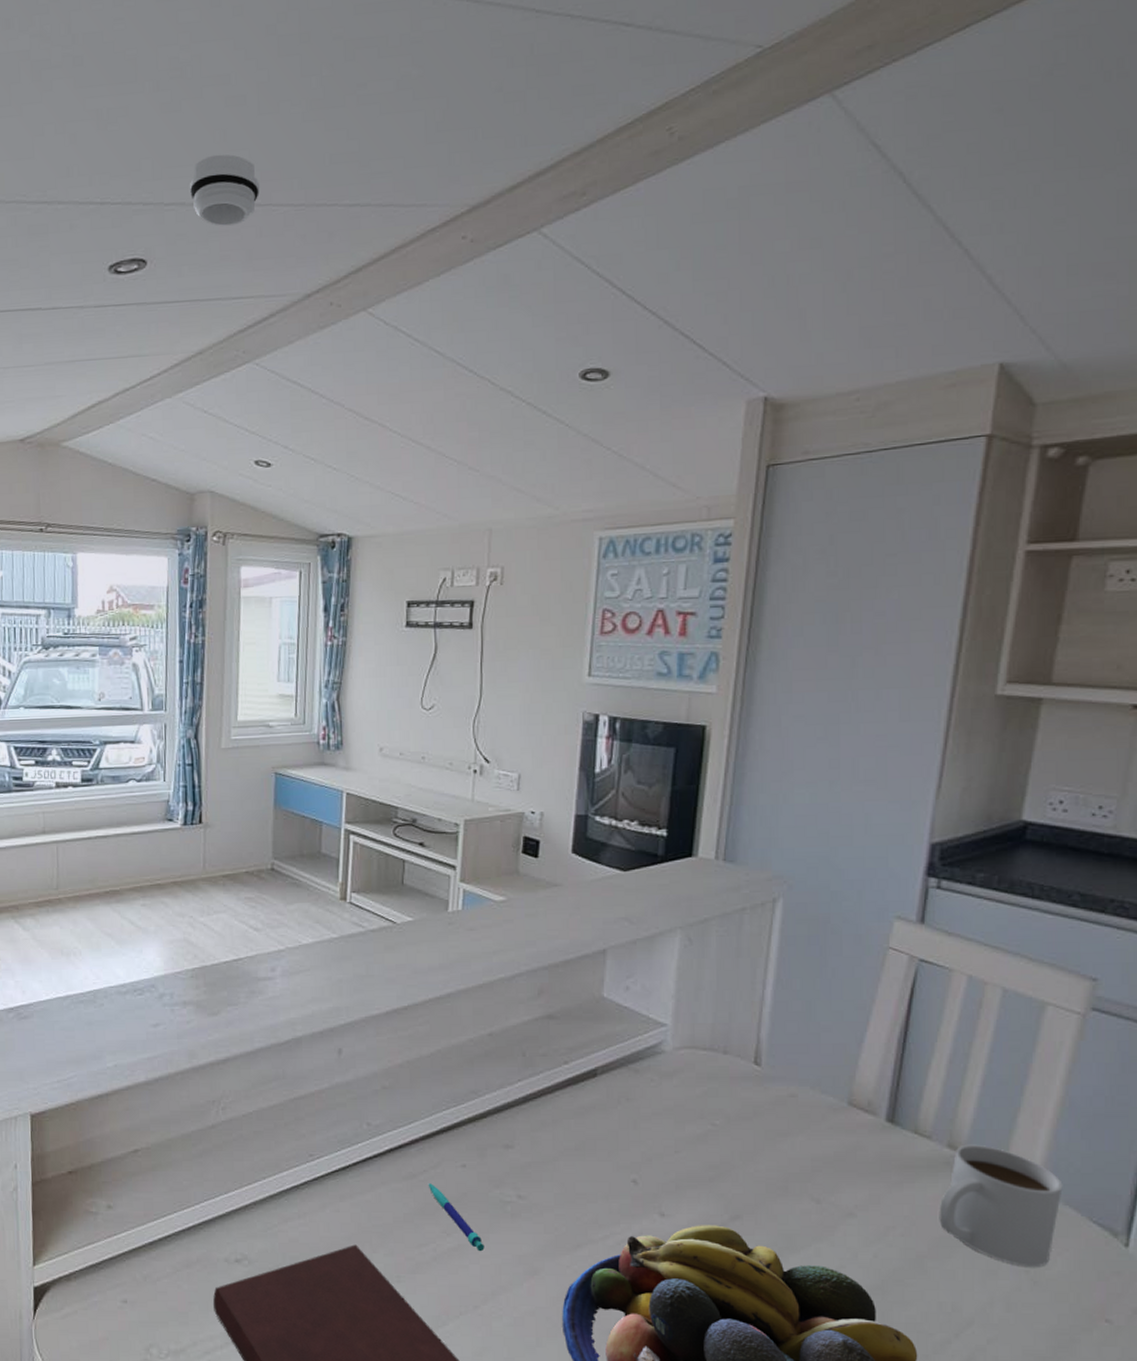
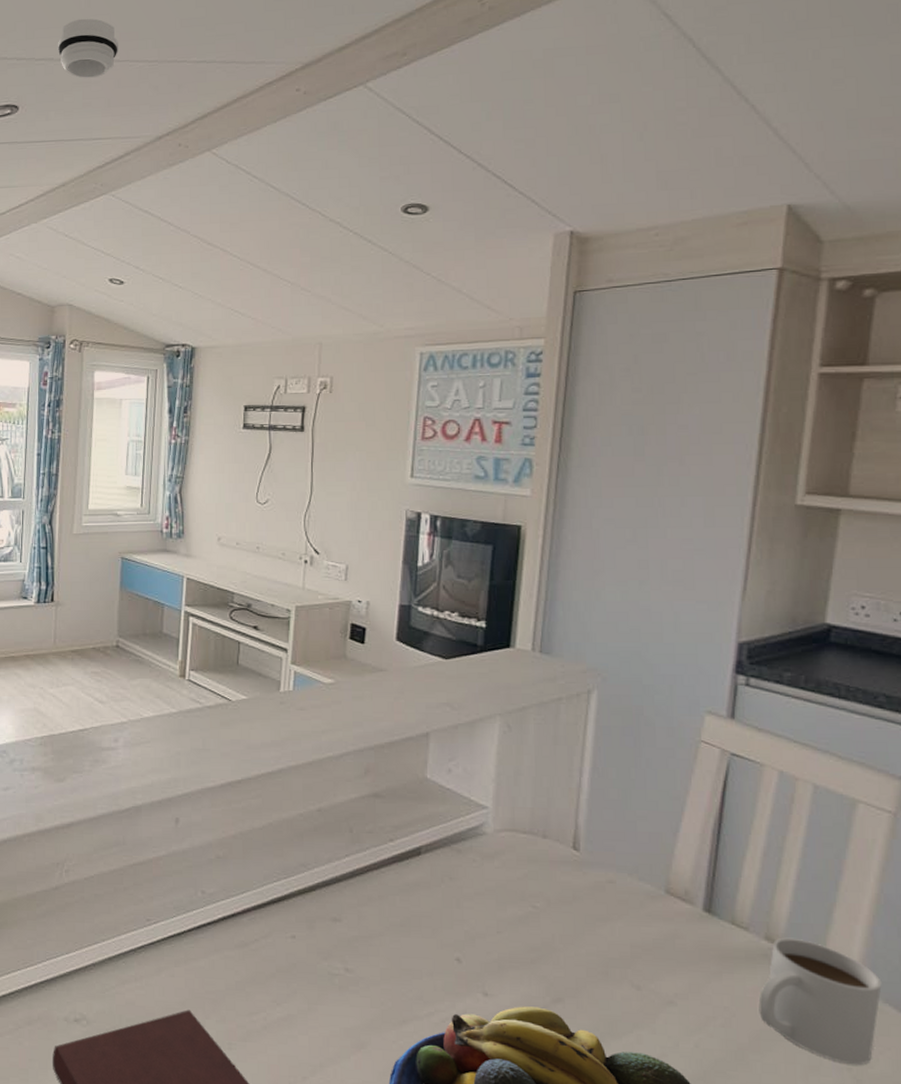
pen: present [428,1182,485,1252] -> none [259,951,313,1023]

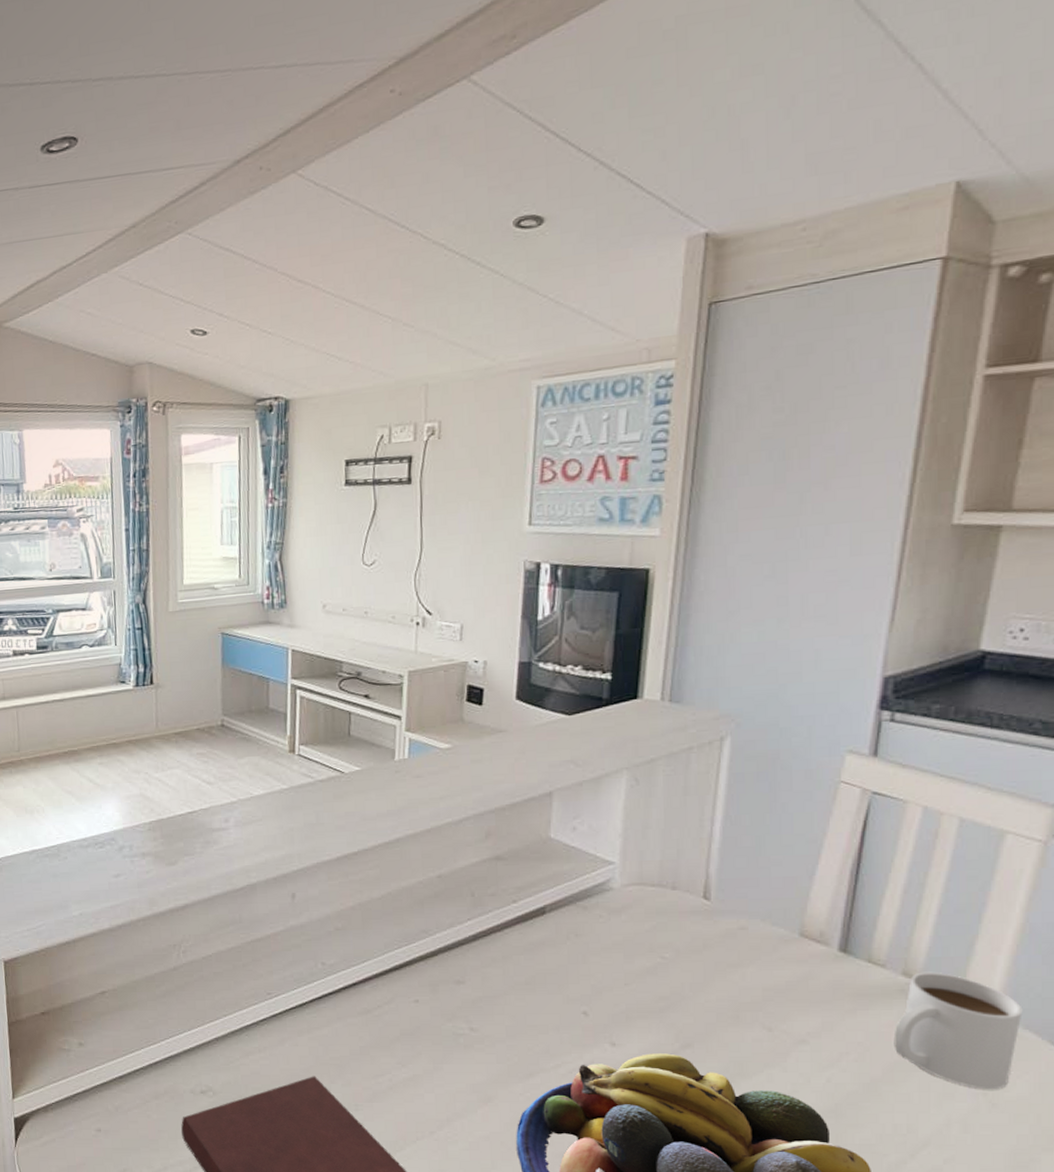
smoke detector: present [57,18,119,79] -> none [116,24,187,98]

